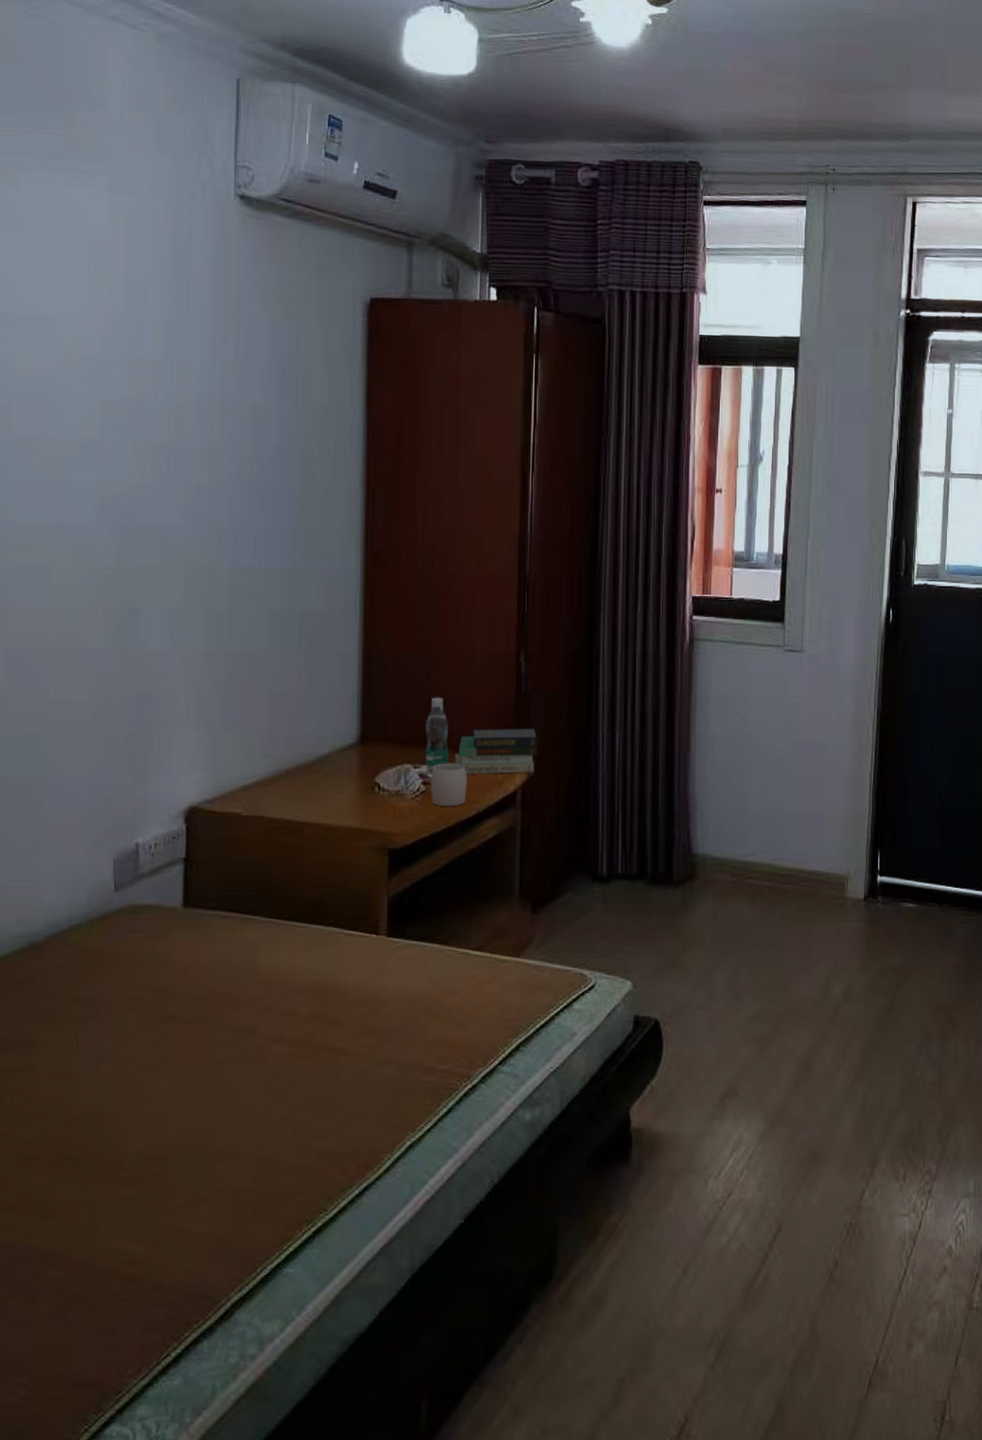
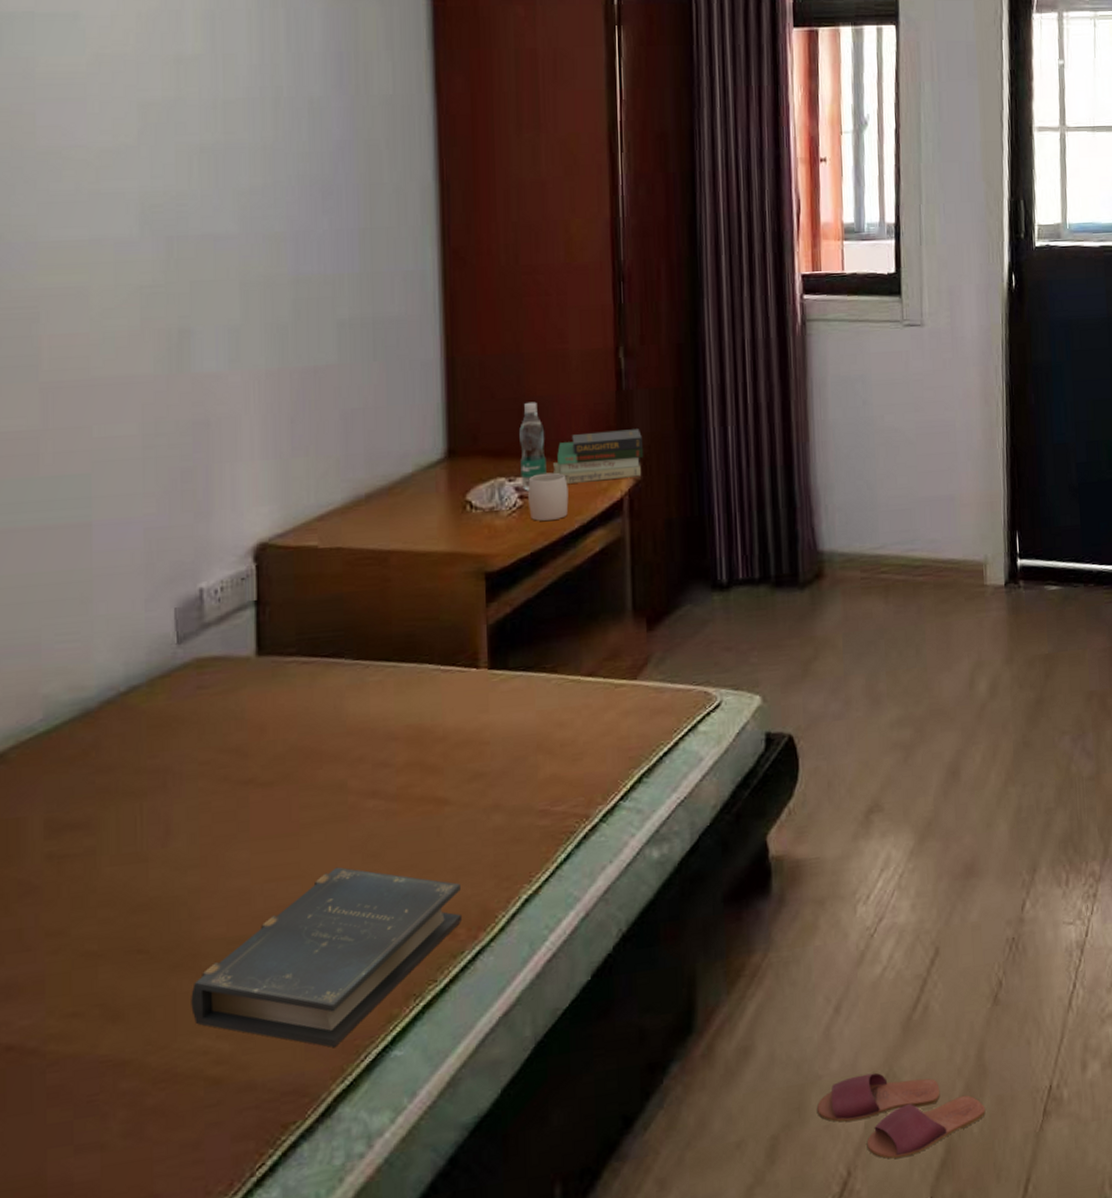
book: none [112,1101,353,1259] -> present [191,866,463,1047]
slippers: none [661,1332,815,1411] -> present [817,1072,986,1159]

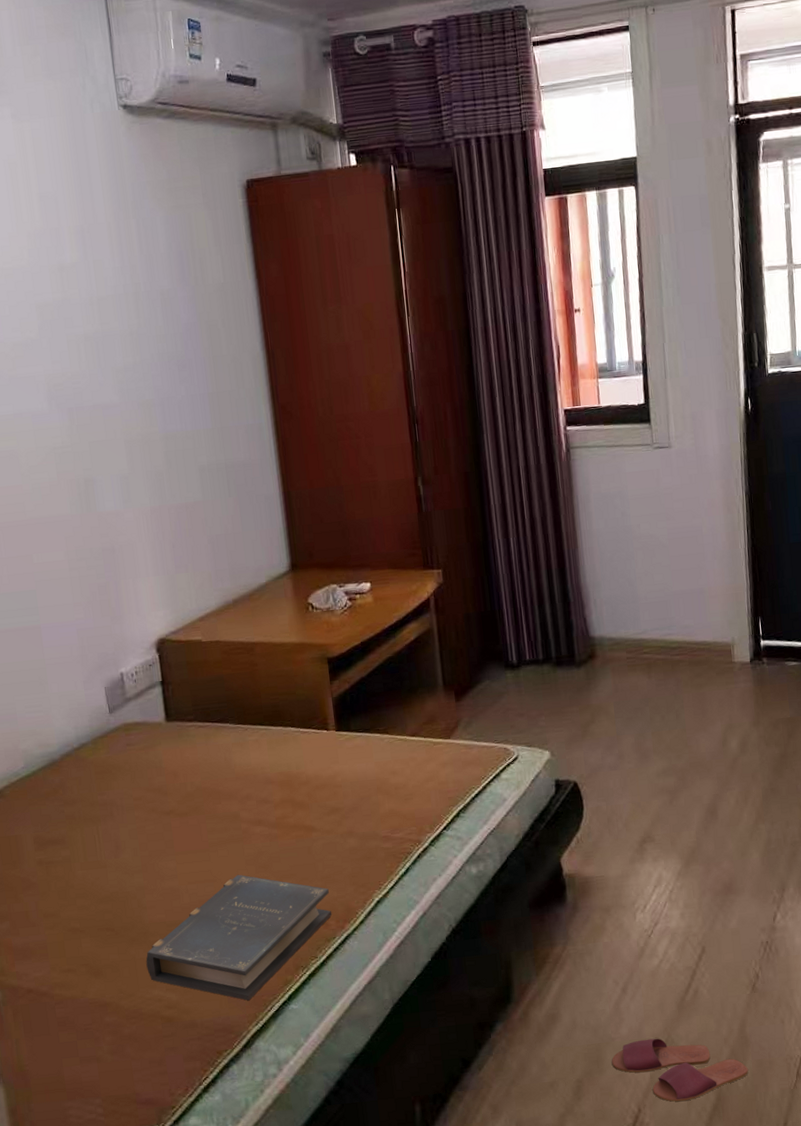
bottle: present [519,402,546,491] -> none [344,524,368,594]
mug: present [527,472,569,522] -> none [354,579,388,618]
books: present [553,429,644,484] -> none [373,542,444,588]

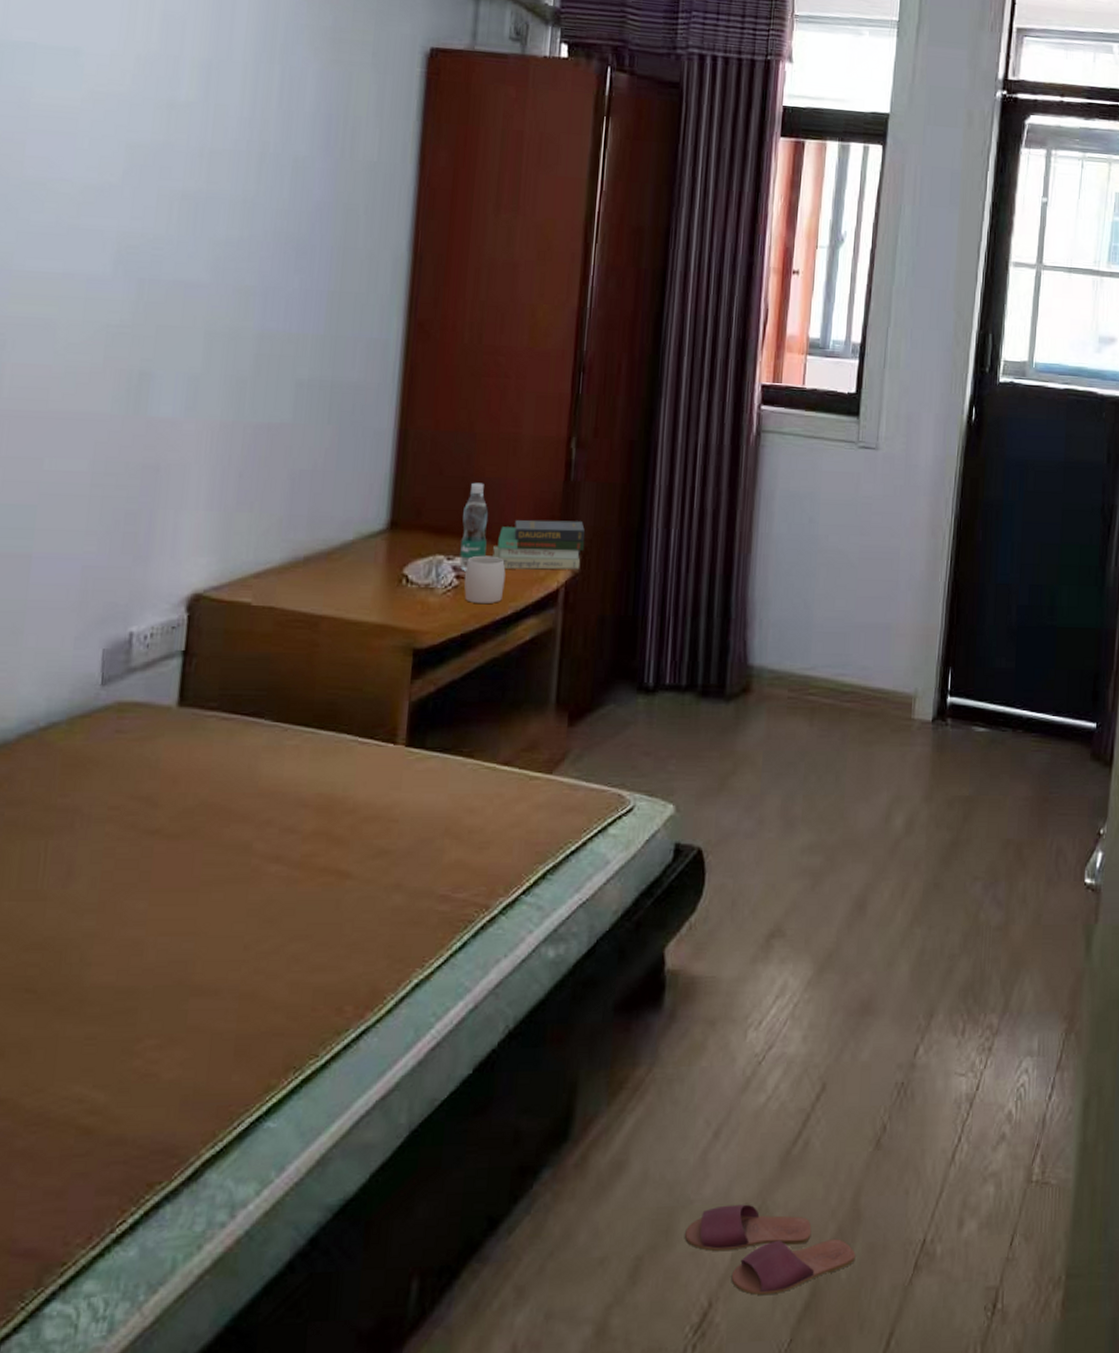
book: present [145,874,332,1000] -> none [71,928,353,1111]
bottle: none [344,524,368,594] -> present [459,482,489,572]
mug: none [354,579,388,618] -> present [464,555,506,605]
books: none [373,542,444,588] -> present [493,520,586,570]

